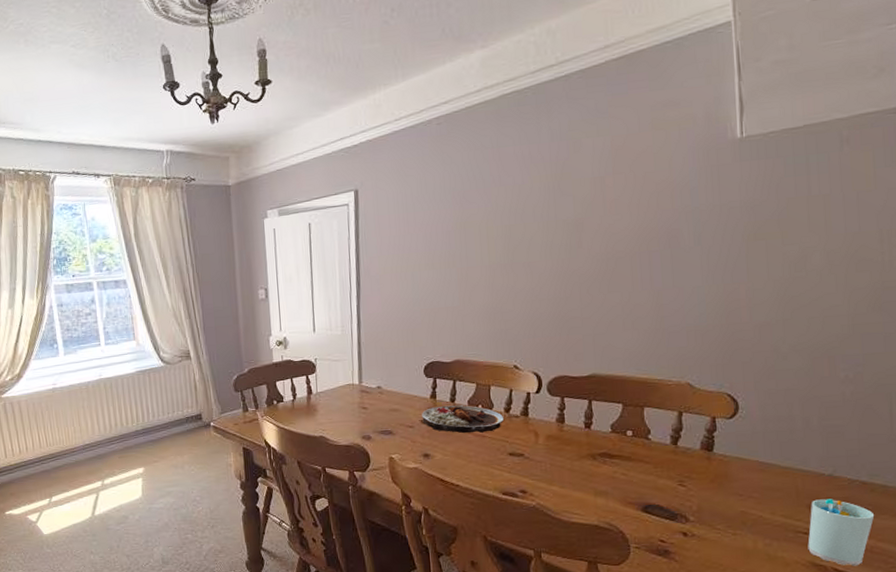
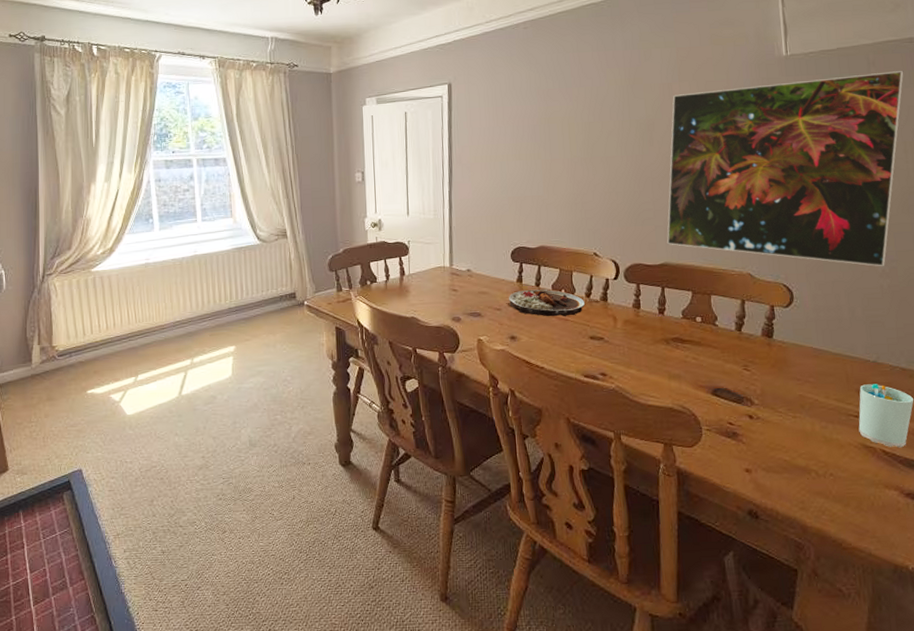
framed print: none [596,147,885,373] -> present [667,71,904,267]

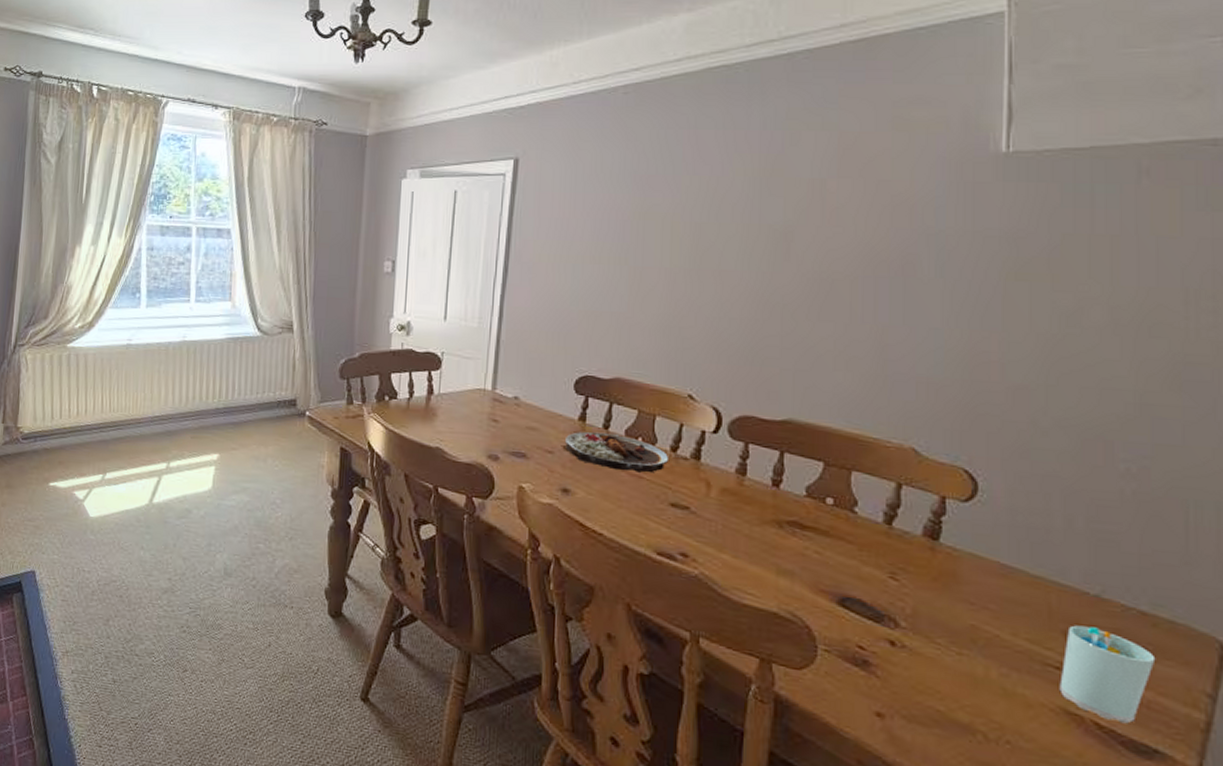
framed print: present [667,71,904,267] -> none [796,185,1197,464]

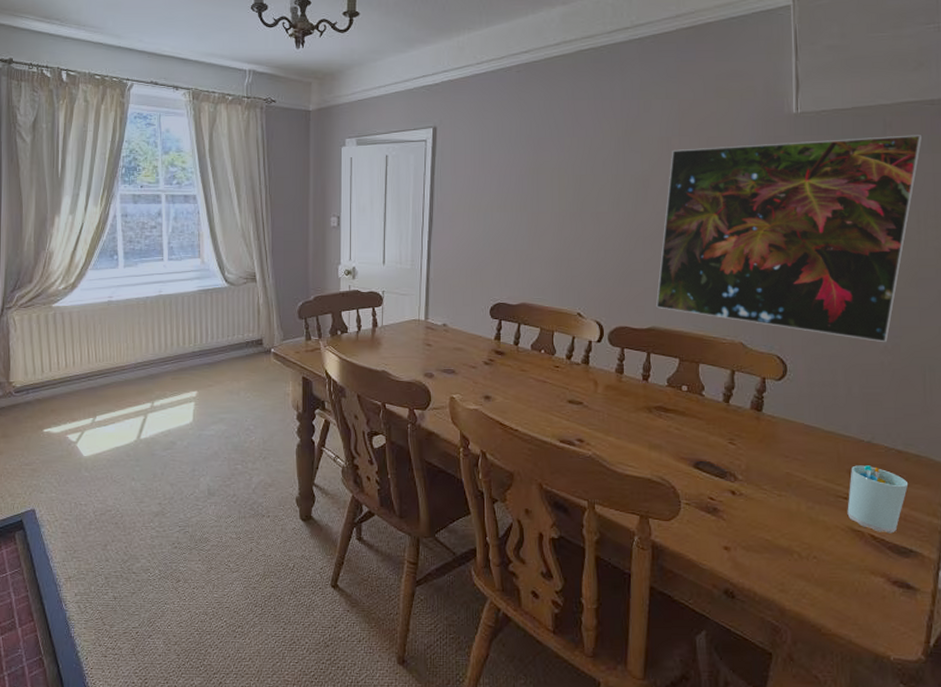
plate: present [565,432,670,473] -> none [485,348,566,378]
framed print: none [796,185,1197,464] -> present [656,135,923,343]

